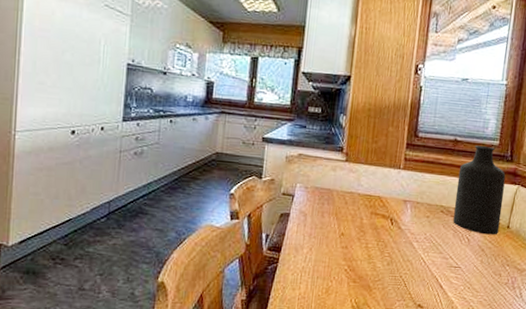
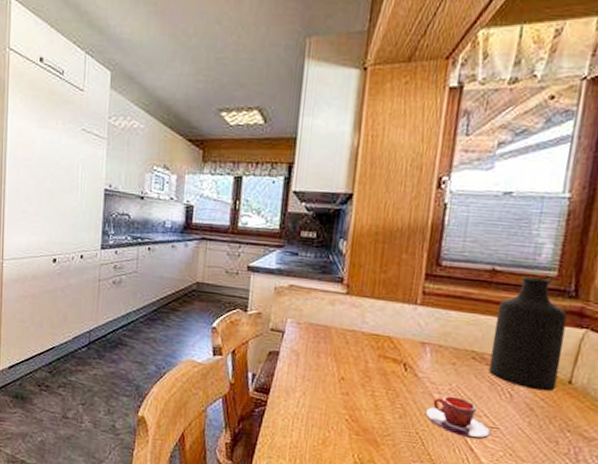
teacup: none [407,243,455,278] -> present [425,395,492,440]

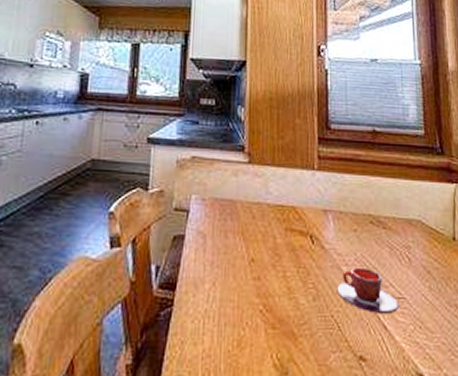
bottle: present [489,276,568,392] -> none [384,135,444,251]

